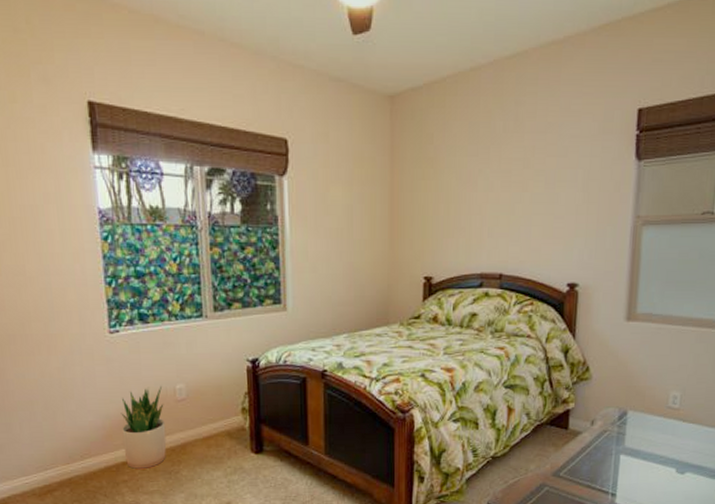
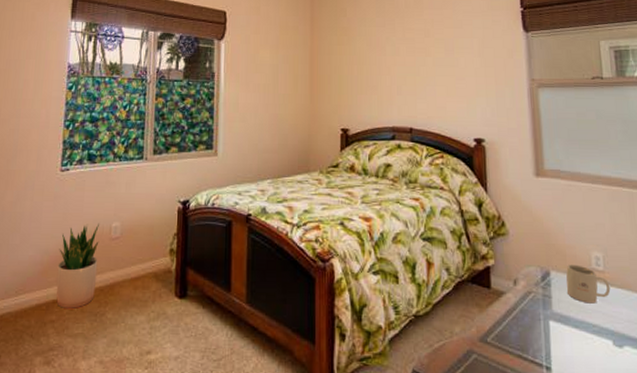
mug: none [640,404,683,438] -> present [565,264,611,304]

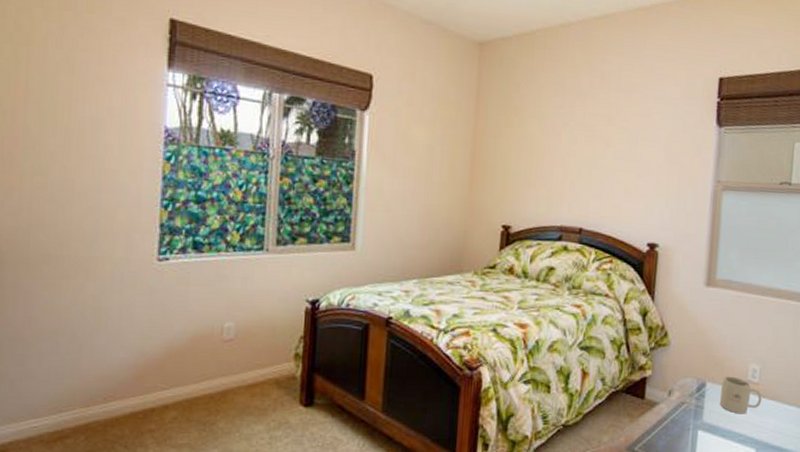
planter: present [56,223,99,308] -> none [155,322,208,417]

